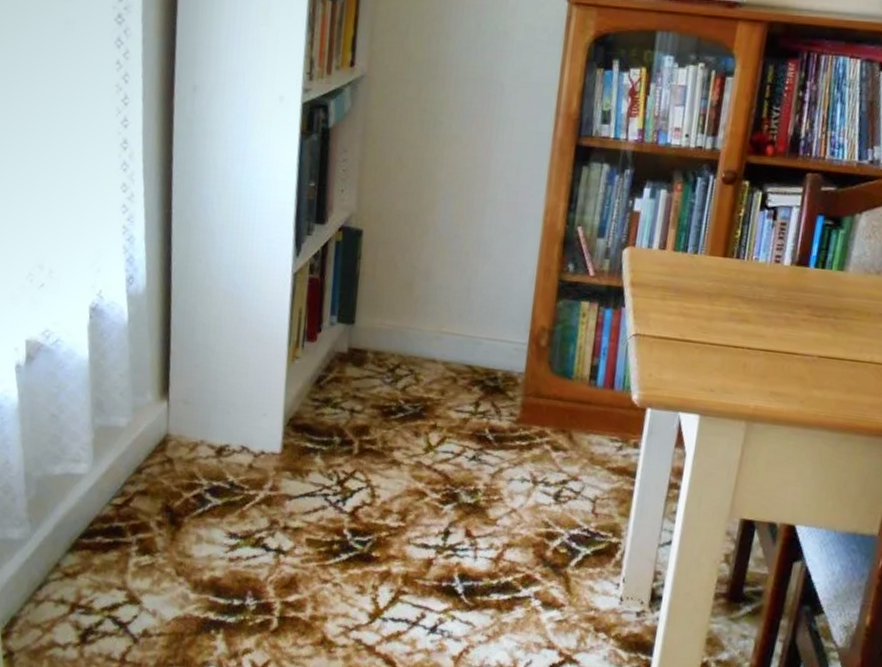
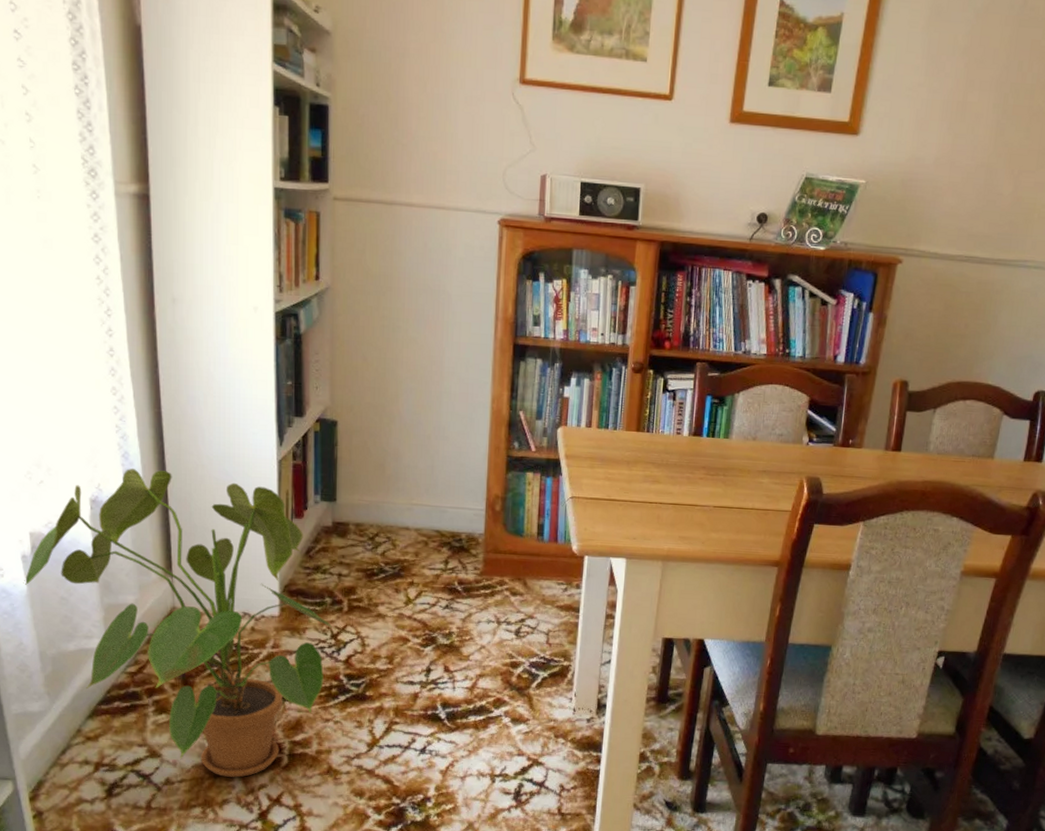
house plant: none [15,274,347,638] -> present [23,468,340,778]

